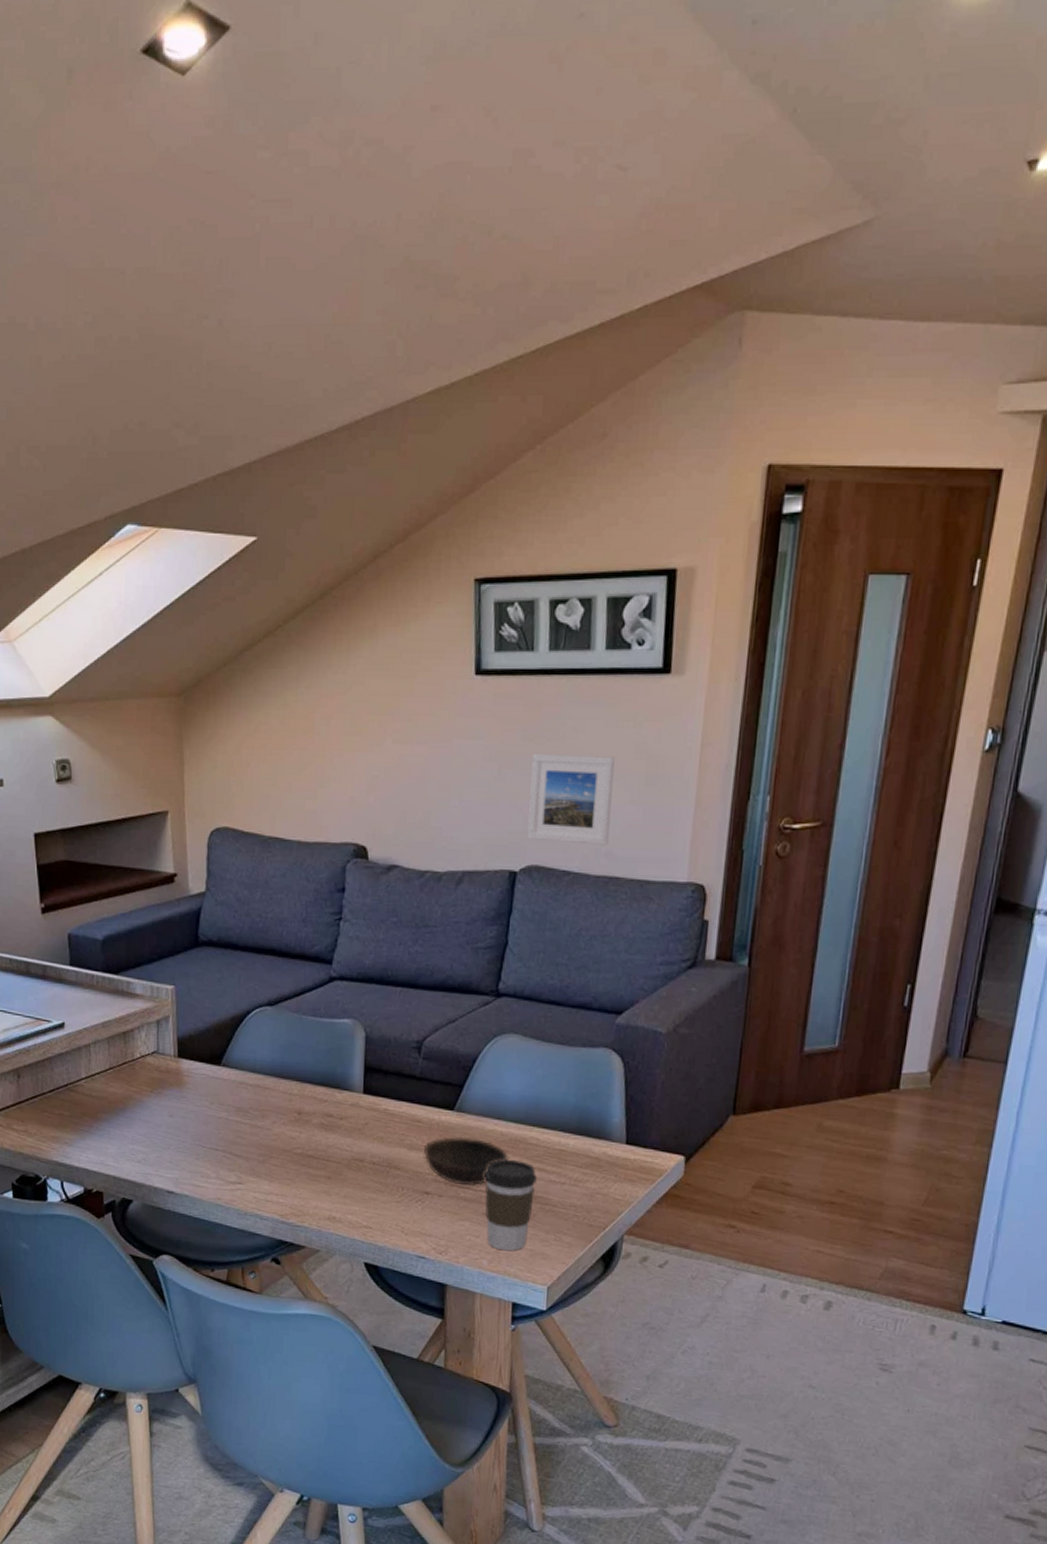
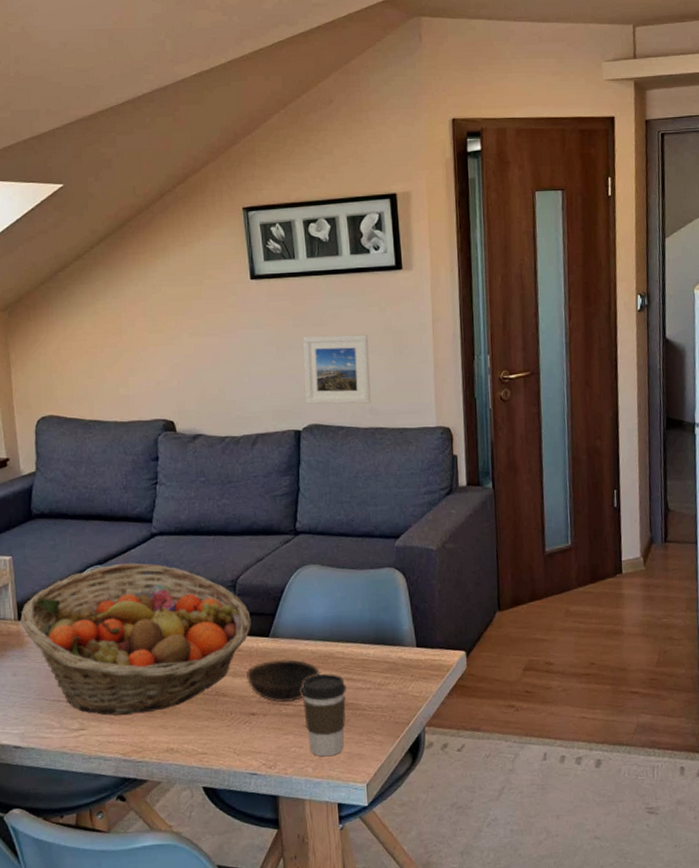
fruit basket: none [180,1007,435,1175] -> present [20,562,251,716]

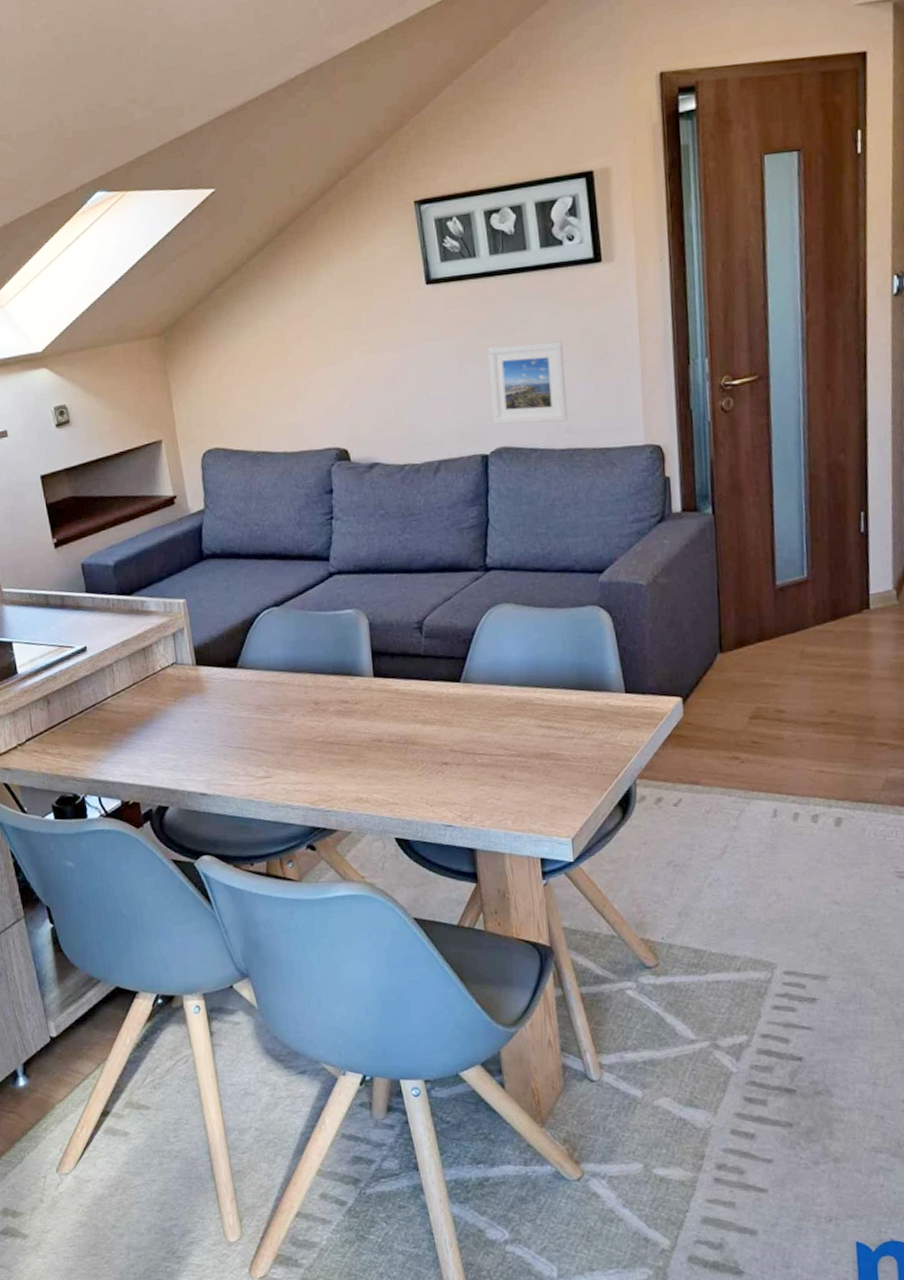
fruit basket: present [20,562,251,716] -> none [198,604,441,763]
bowl: present [247,659,320,702] -> none [437,705,517,752]
coffee cup: present [301,674,346,757] -> none [497,721,547,810]

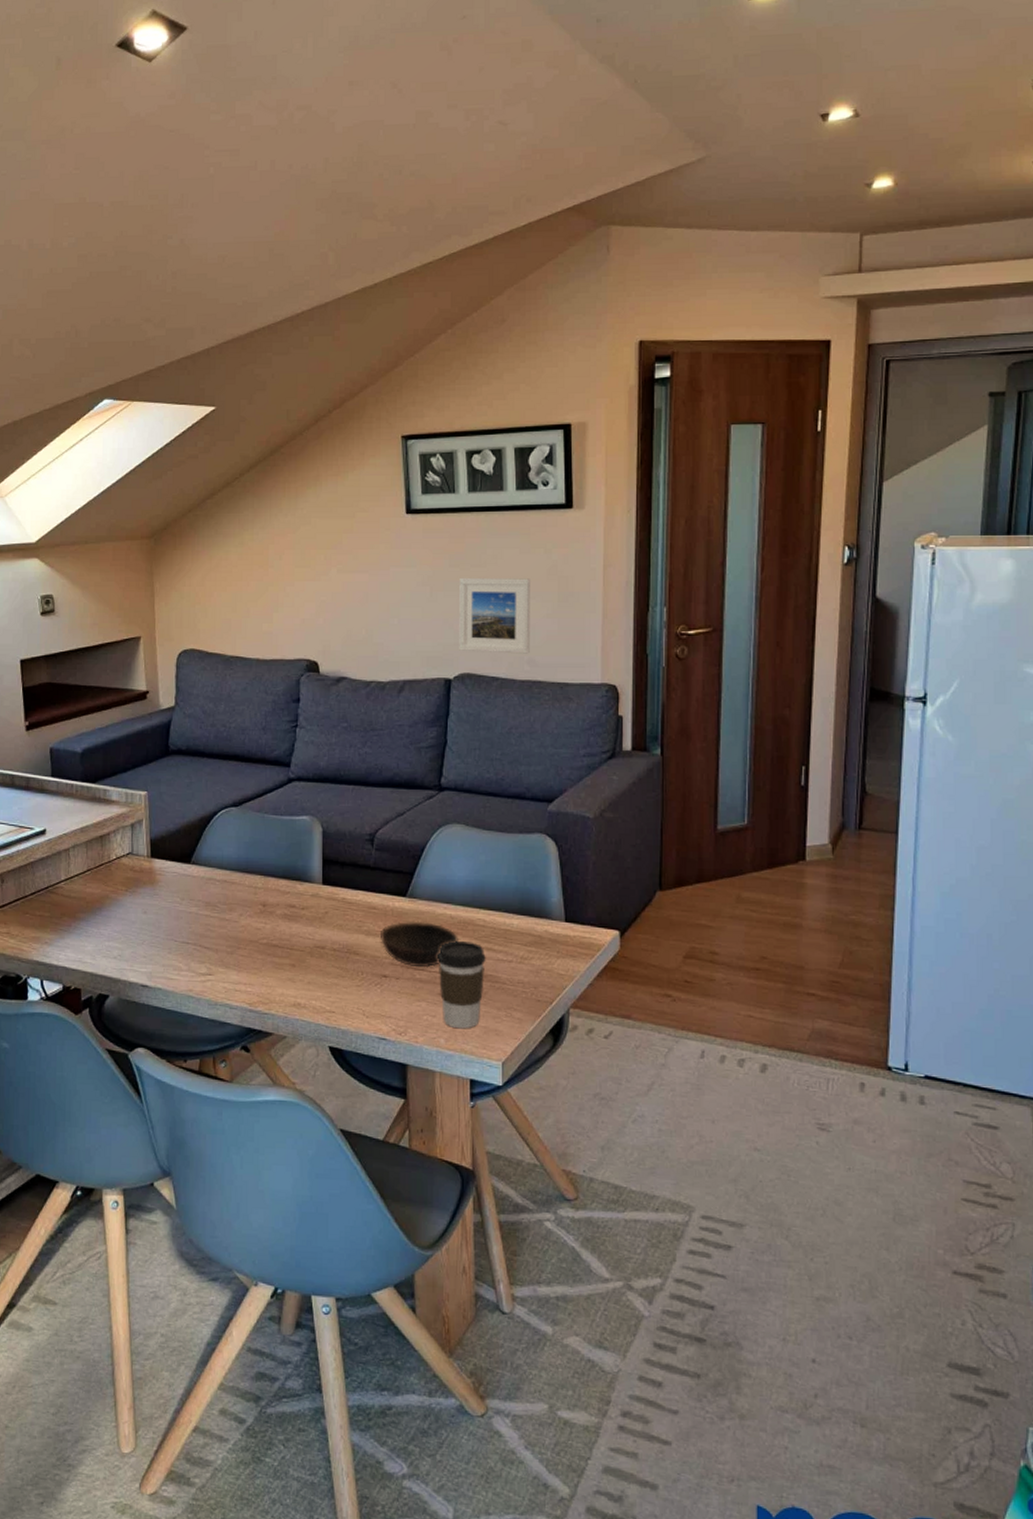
bowl: none [437,705,517,752] -> present [381,921,458,968]
coffee cup: none [497,721,547,810] -> present [438,941,486,1029]

